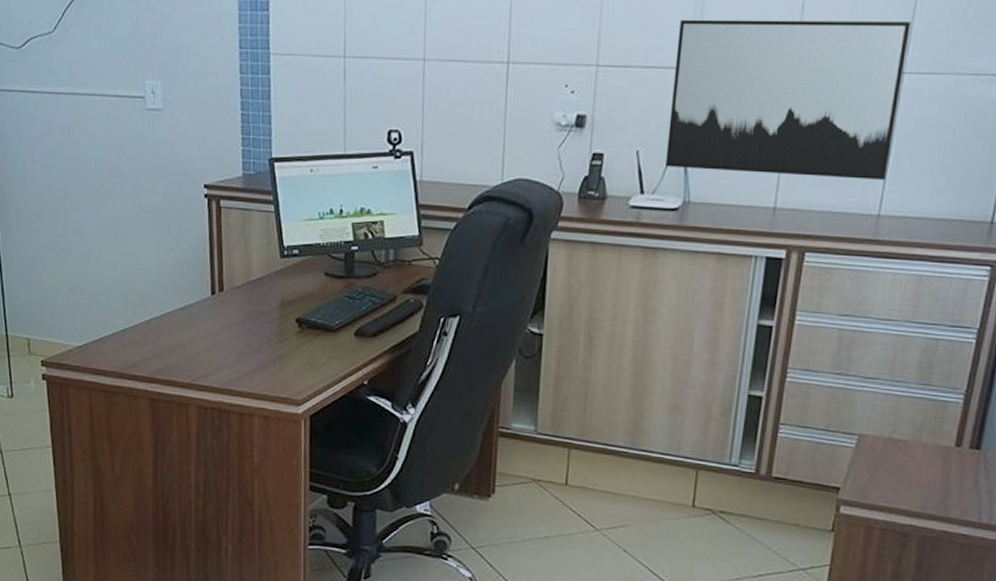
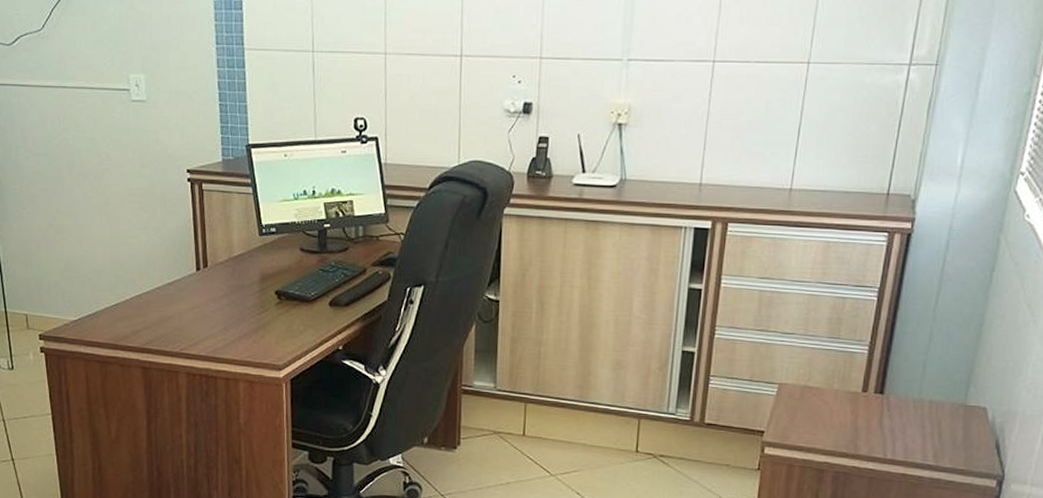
wall art: present [665,19,911,180] -> none [604,16,814,158]

